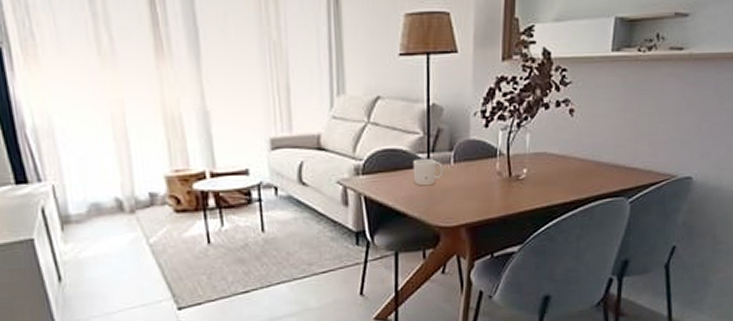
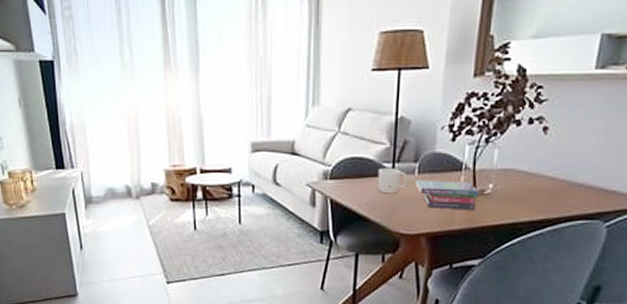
books: none [451,168,514,198] -> present [415,180,479,211]

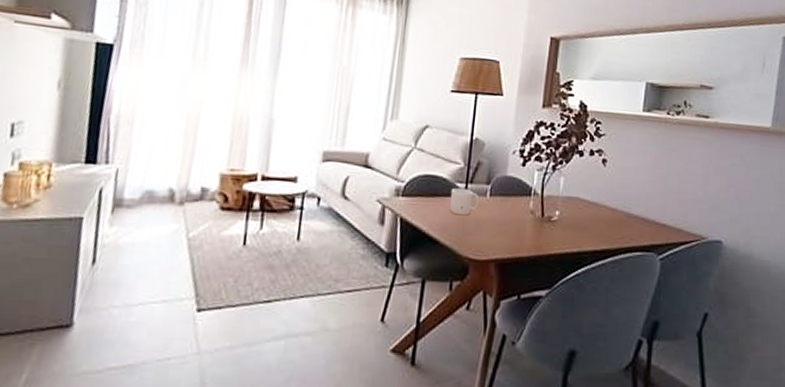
books: present [415,180,479,211] -> none [486,202,546,238]

